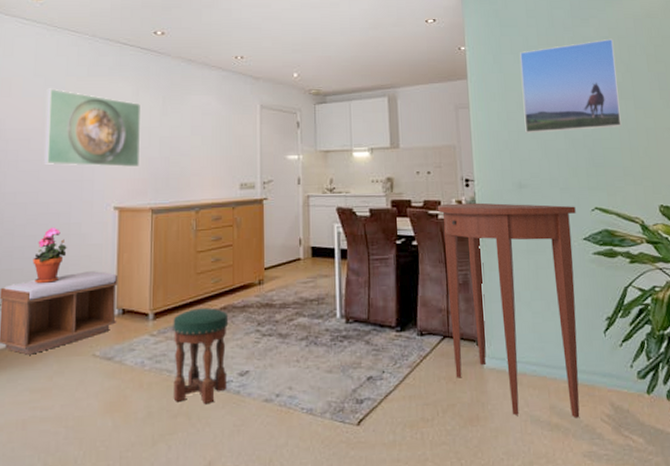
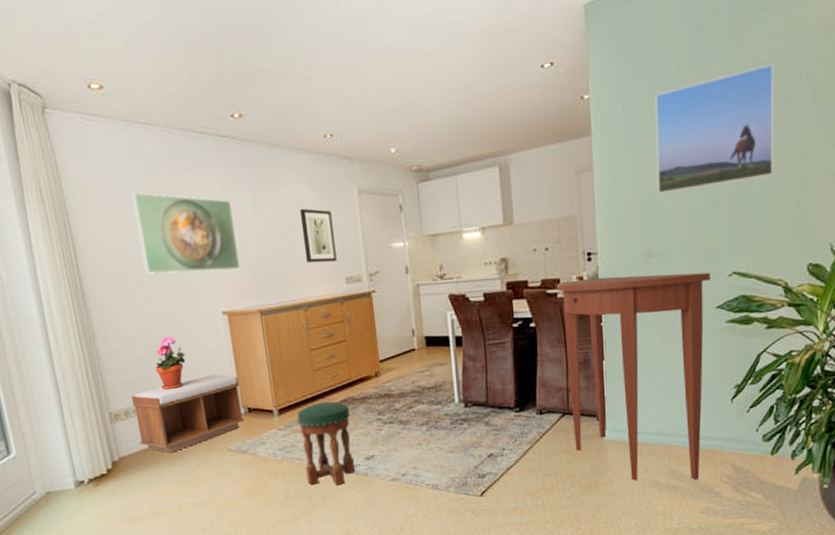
wall art: none [204,117,234,168] -> present [299,208,337,263]

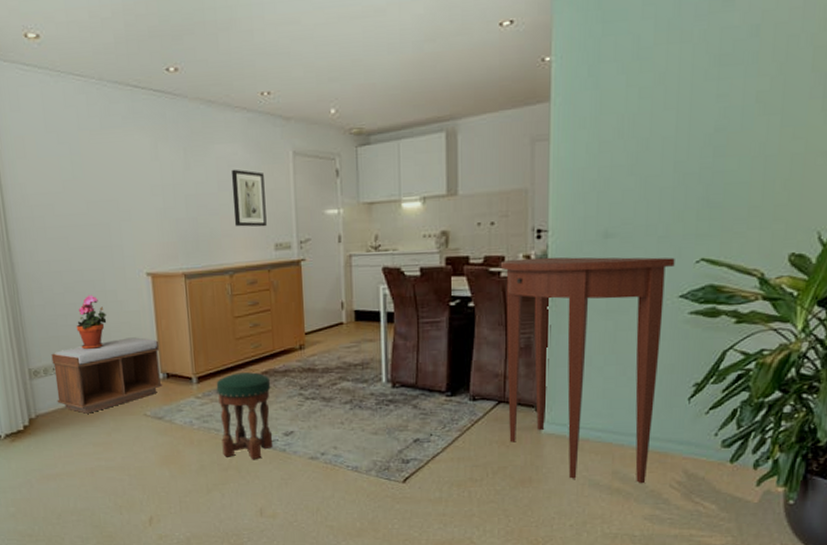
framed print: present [132,192,241,274] -> none [62,146,168,231]
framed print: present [654,63,774,195] -> none [621,26,767,169]

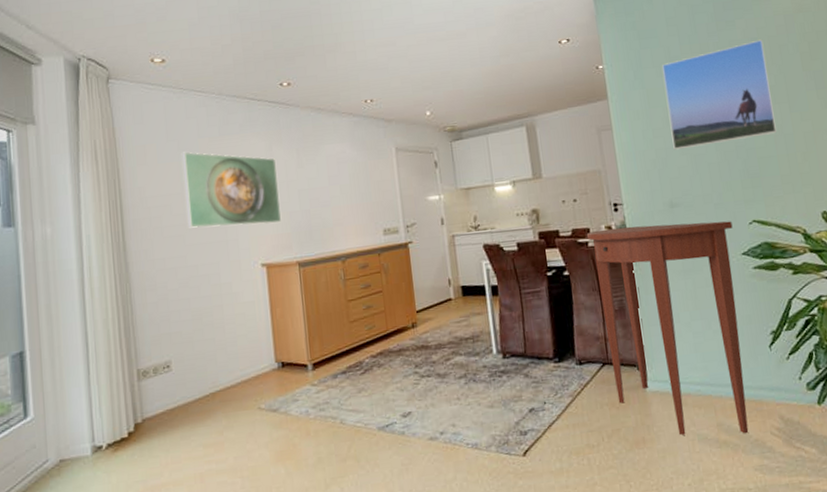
bench: present [51,337,163,414] -> none [162,327,278,413]
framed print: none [62,146,168,231] -> present [182,152,282,228]
potted plant: present [76,295,107,350] -> none [189,289,221,345]
stool: present [216,372,272,460] -> none [332,354,391,447]
wall art: present [231,169,267,227] -> none [340,165,375,216]
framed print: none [621,26,767,169] -> present [661,39,777,150]

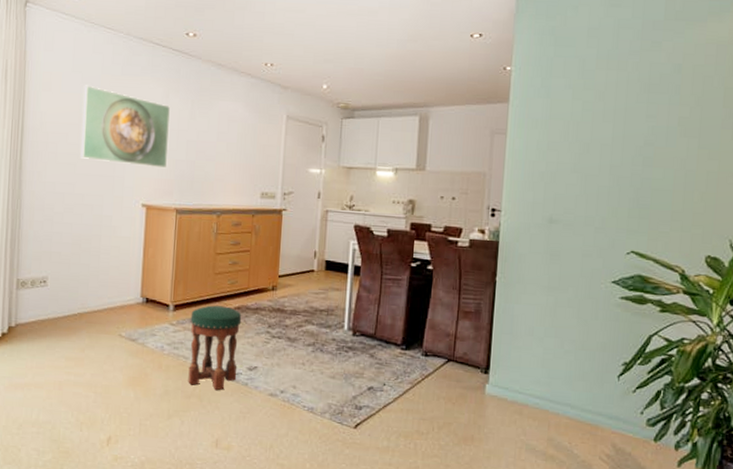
stool: none [332,354,391,447] -> present [188,305,242,391]
console table: present [586,221,749,436] -> none [455,232,609,453]
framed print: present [661,39,777,150] -> none [566,66,687,168]

